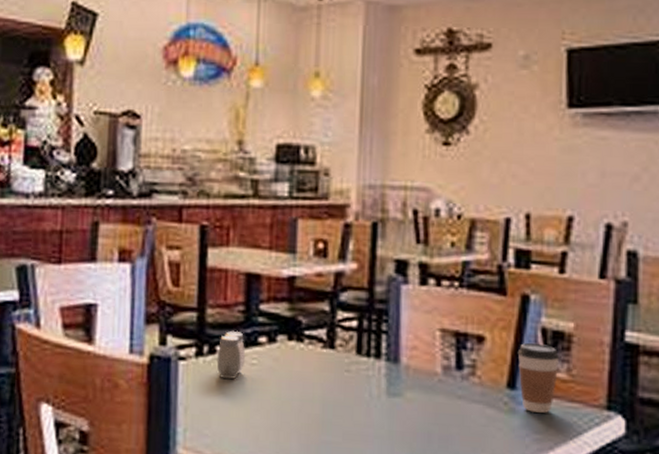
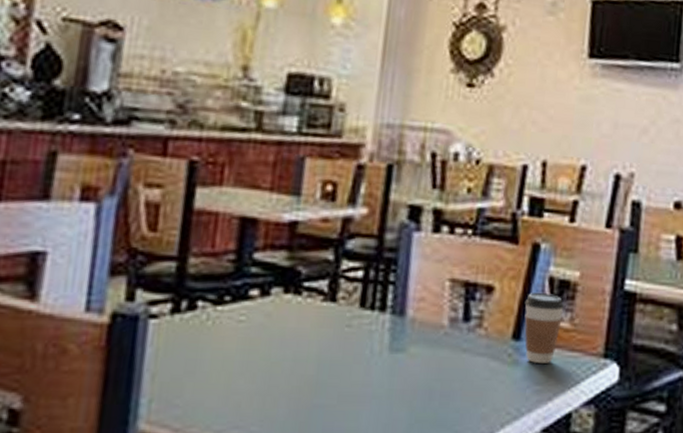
salt and pepper shaker: present [216,330,246,379] -> none [196,282,233,339]

